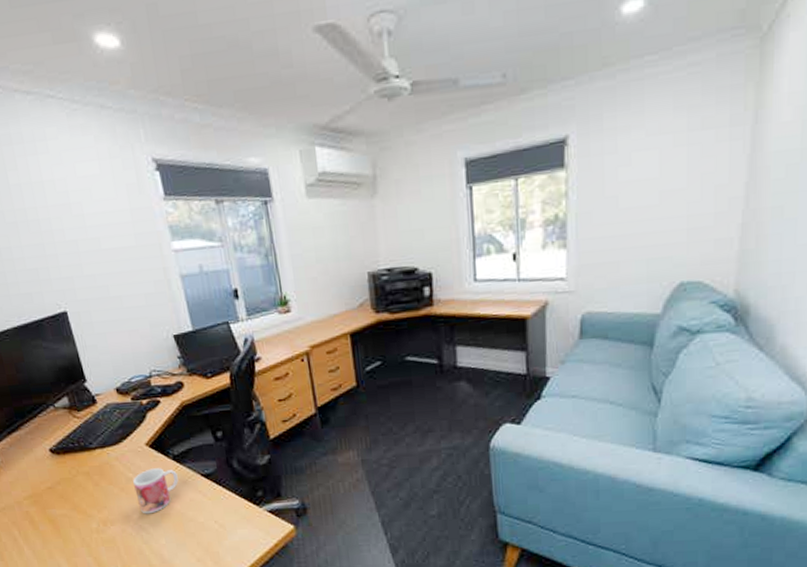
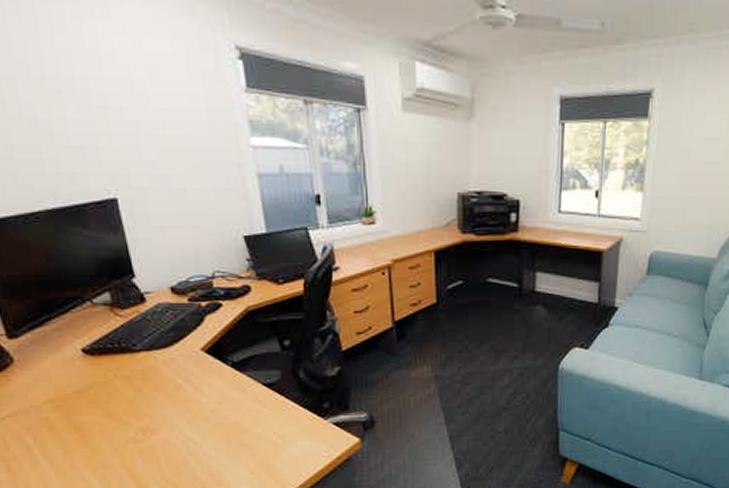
mug: present [133,468,179,514] -> none [182,375,236,424]

